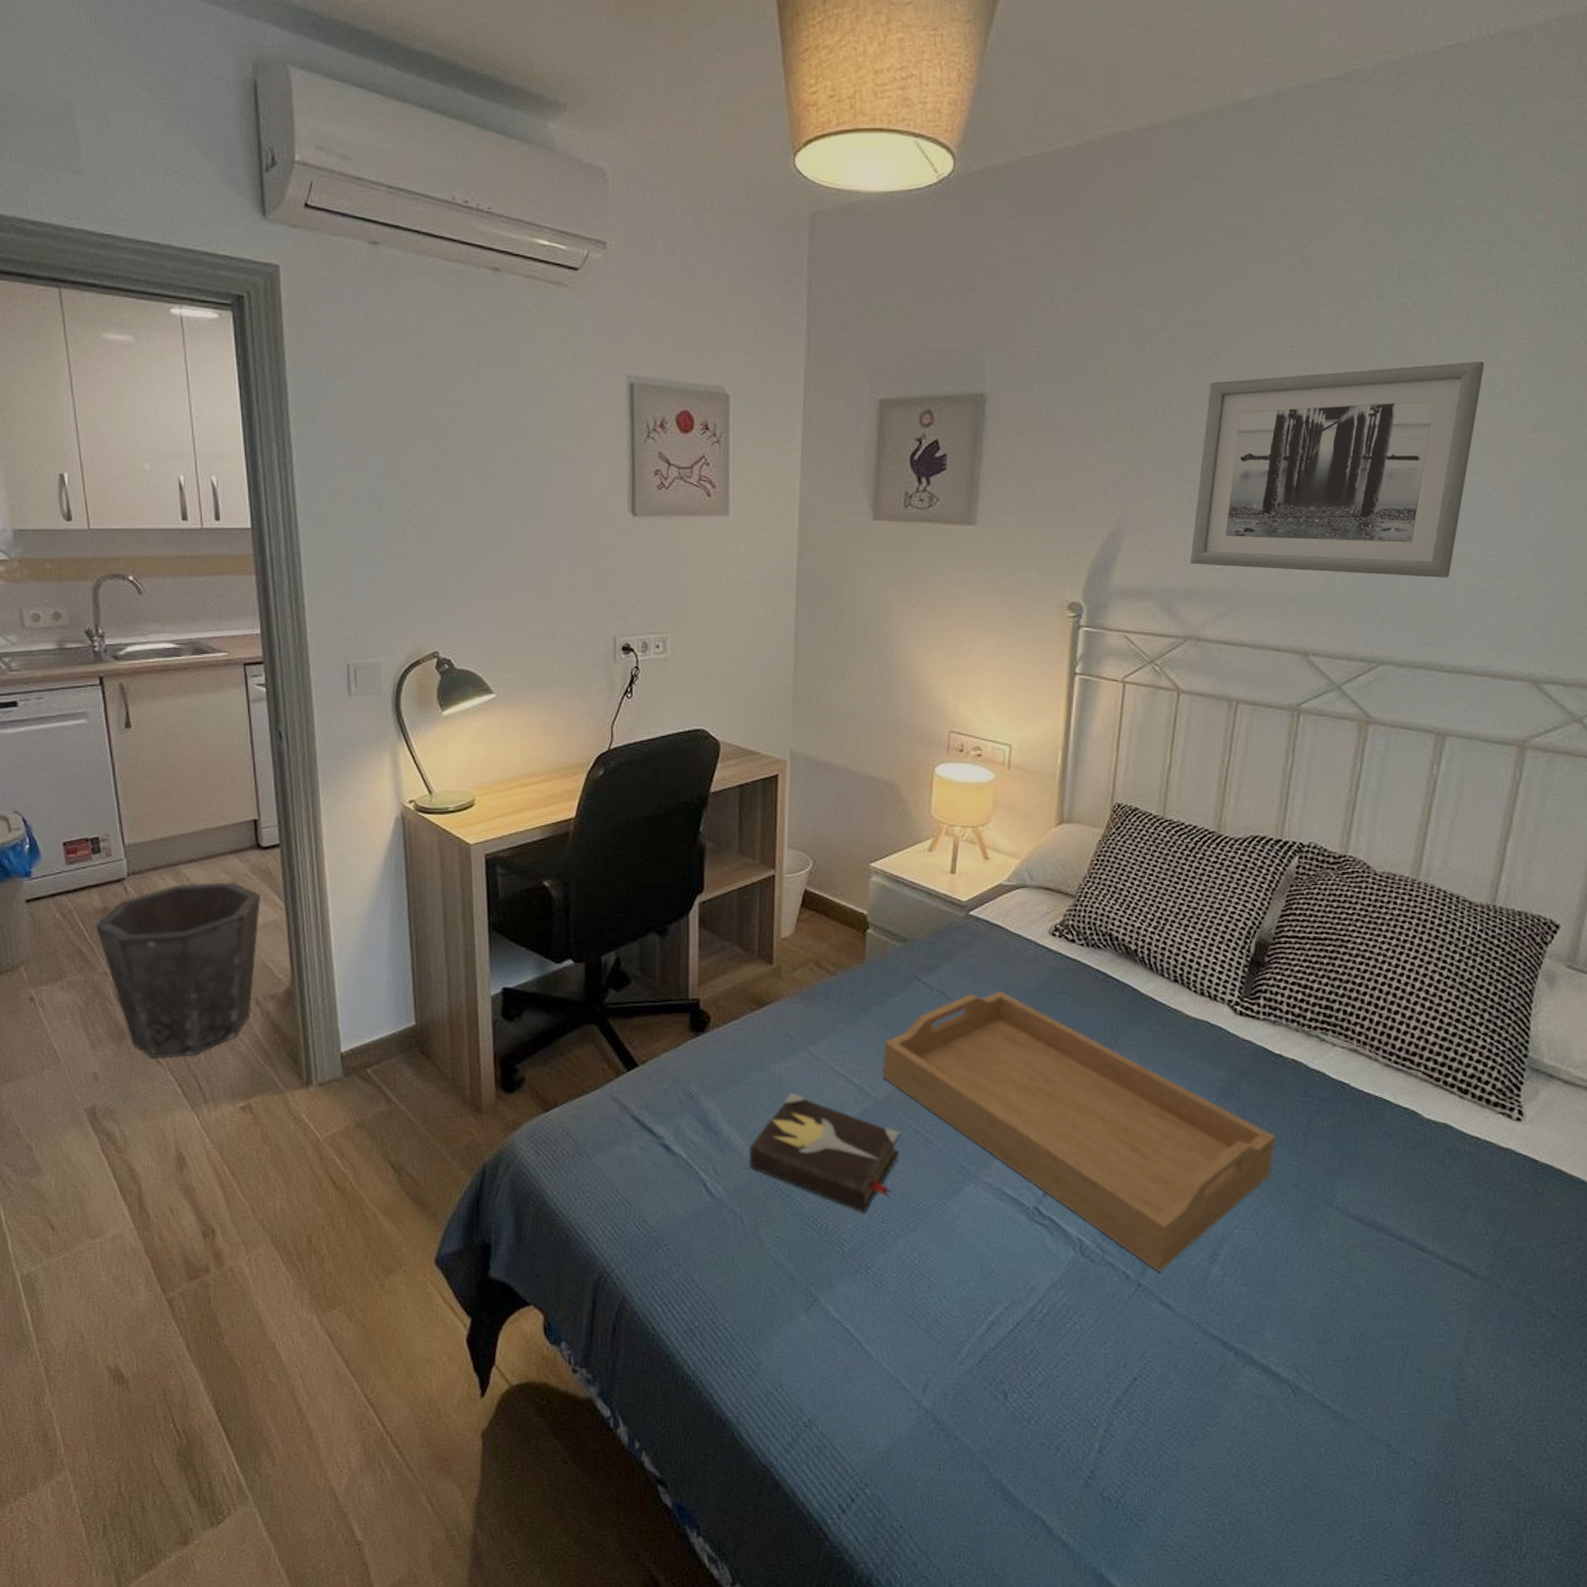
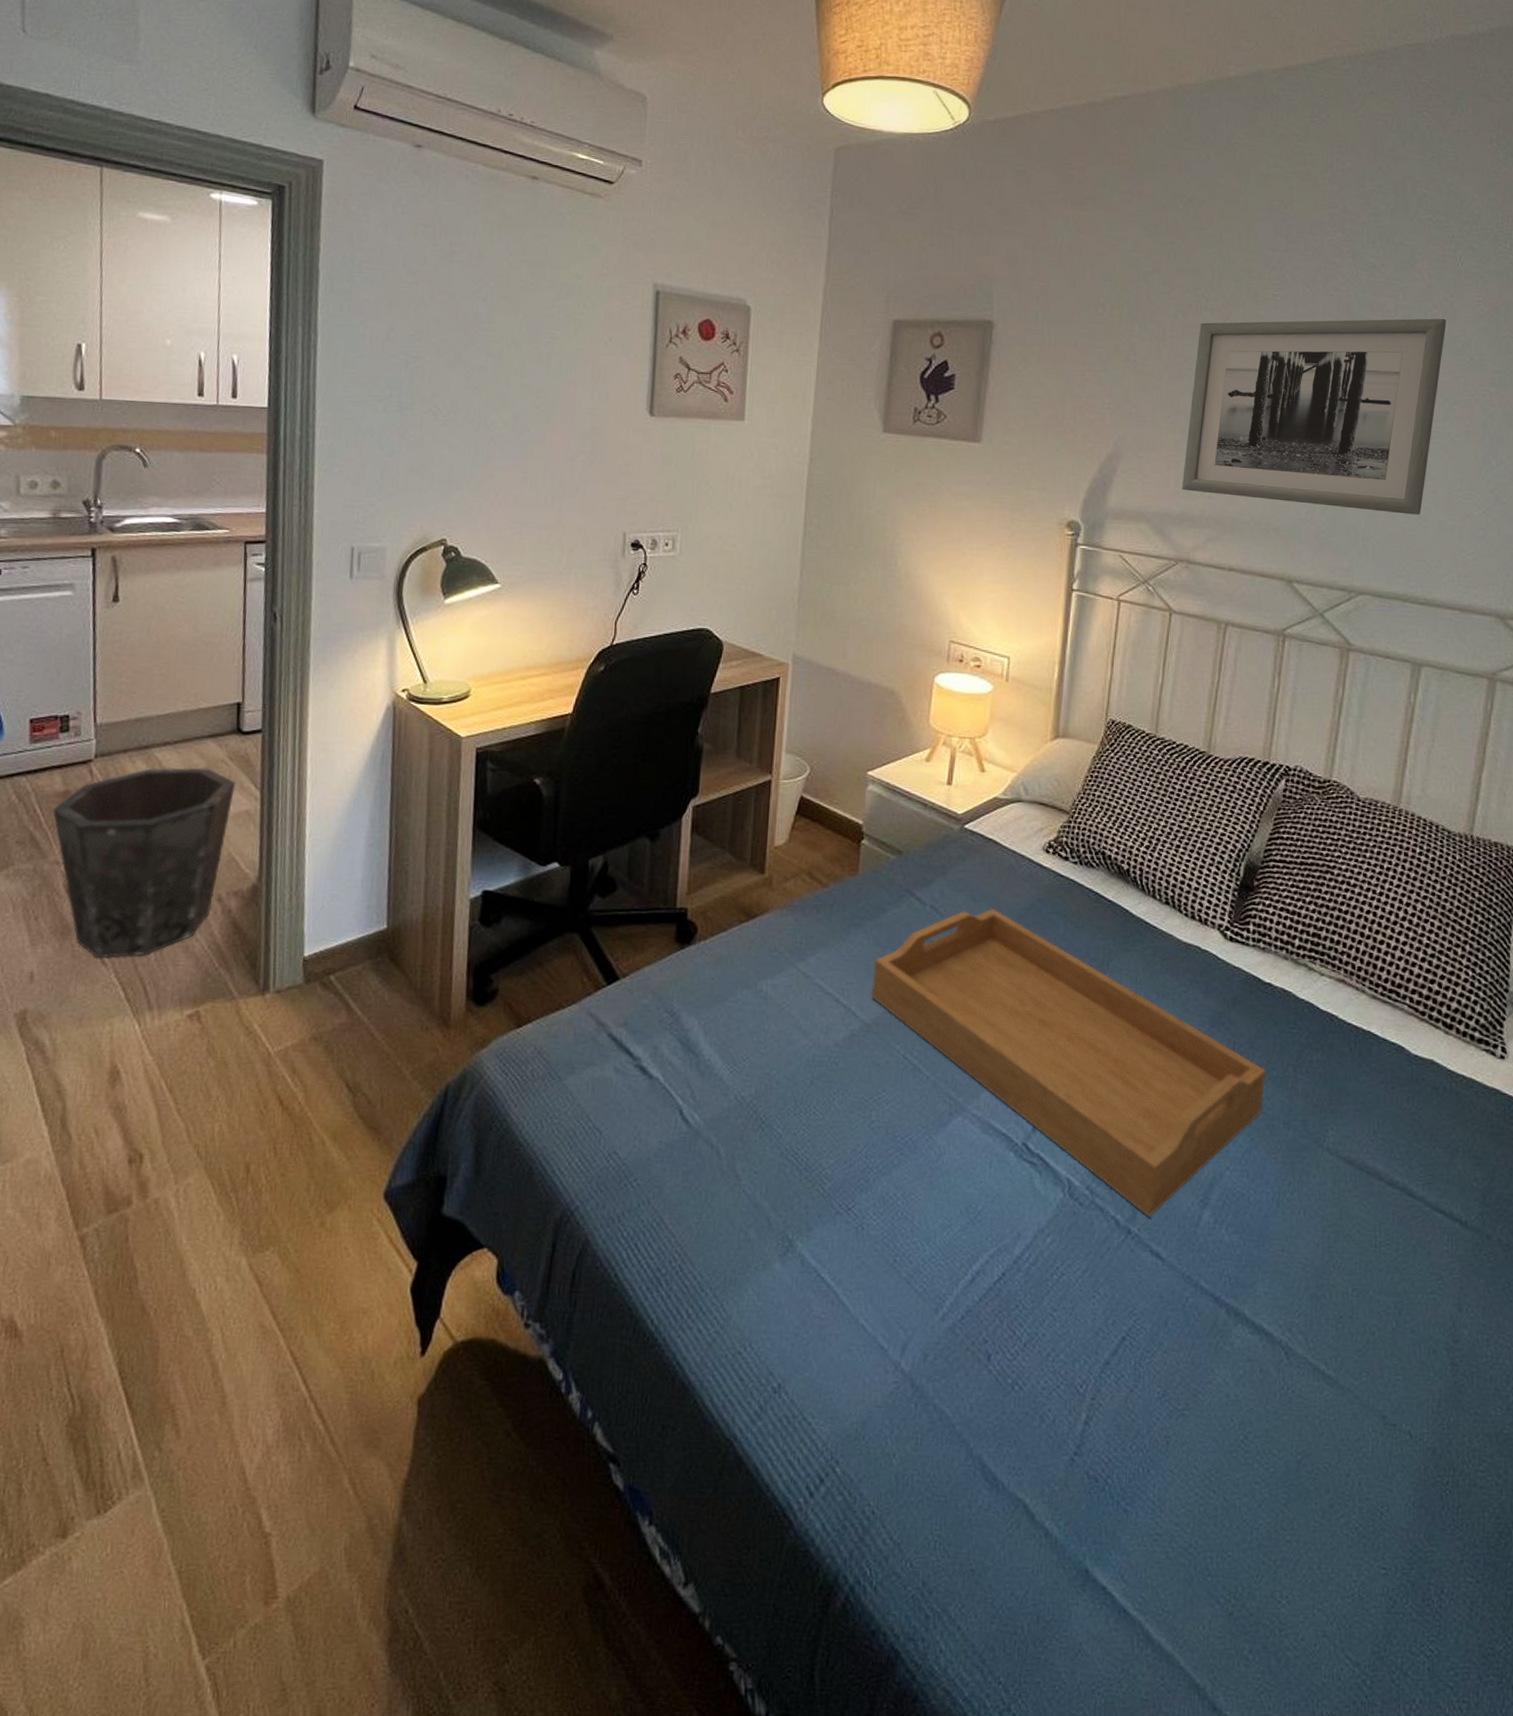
hardback book: present [749,1093,900,1214] -> none [728,1013,887,1148]

